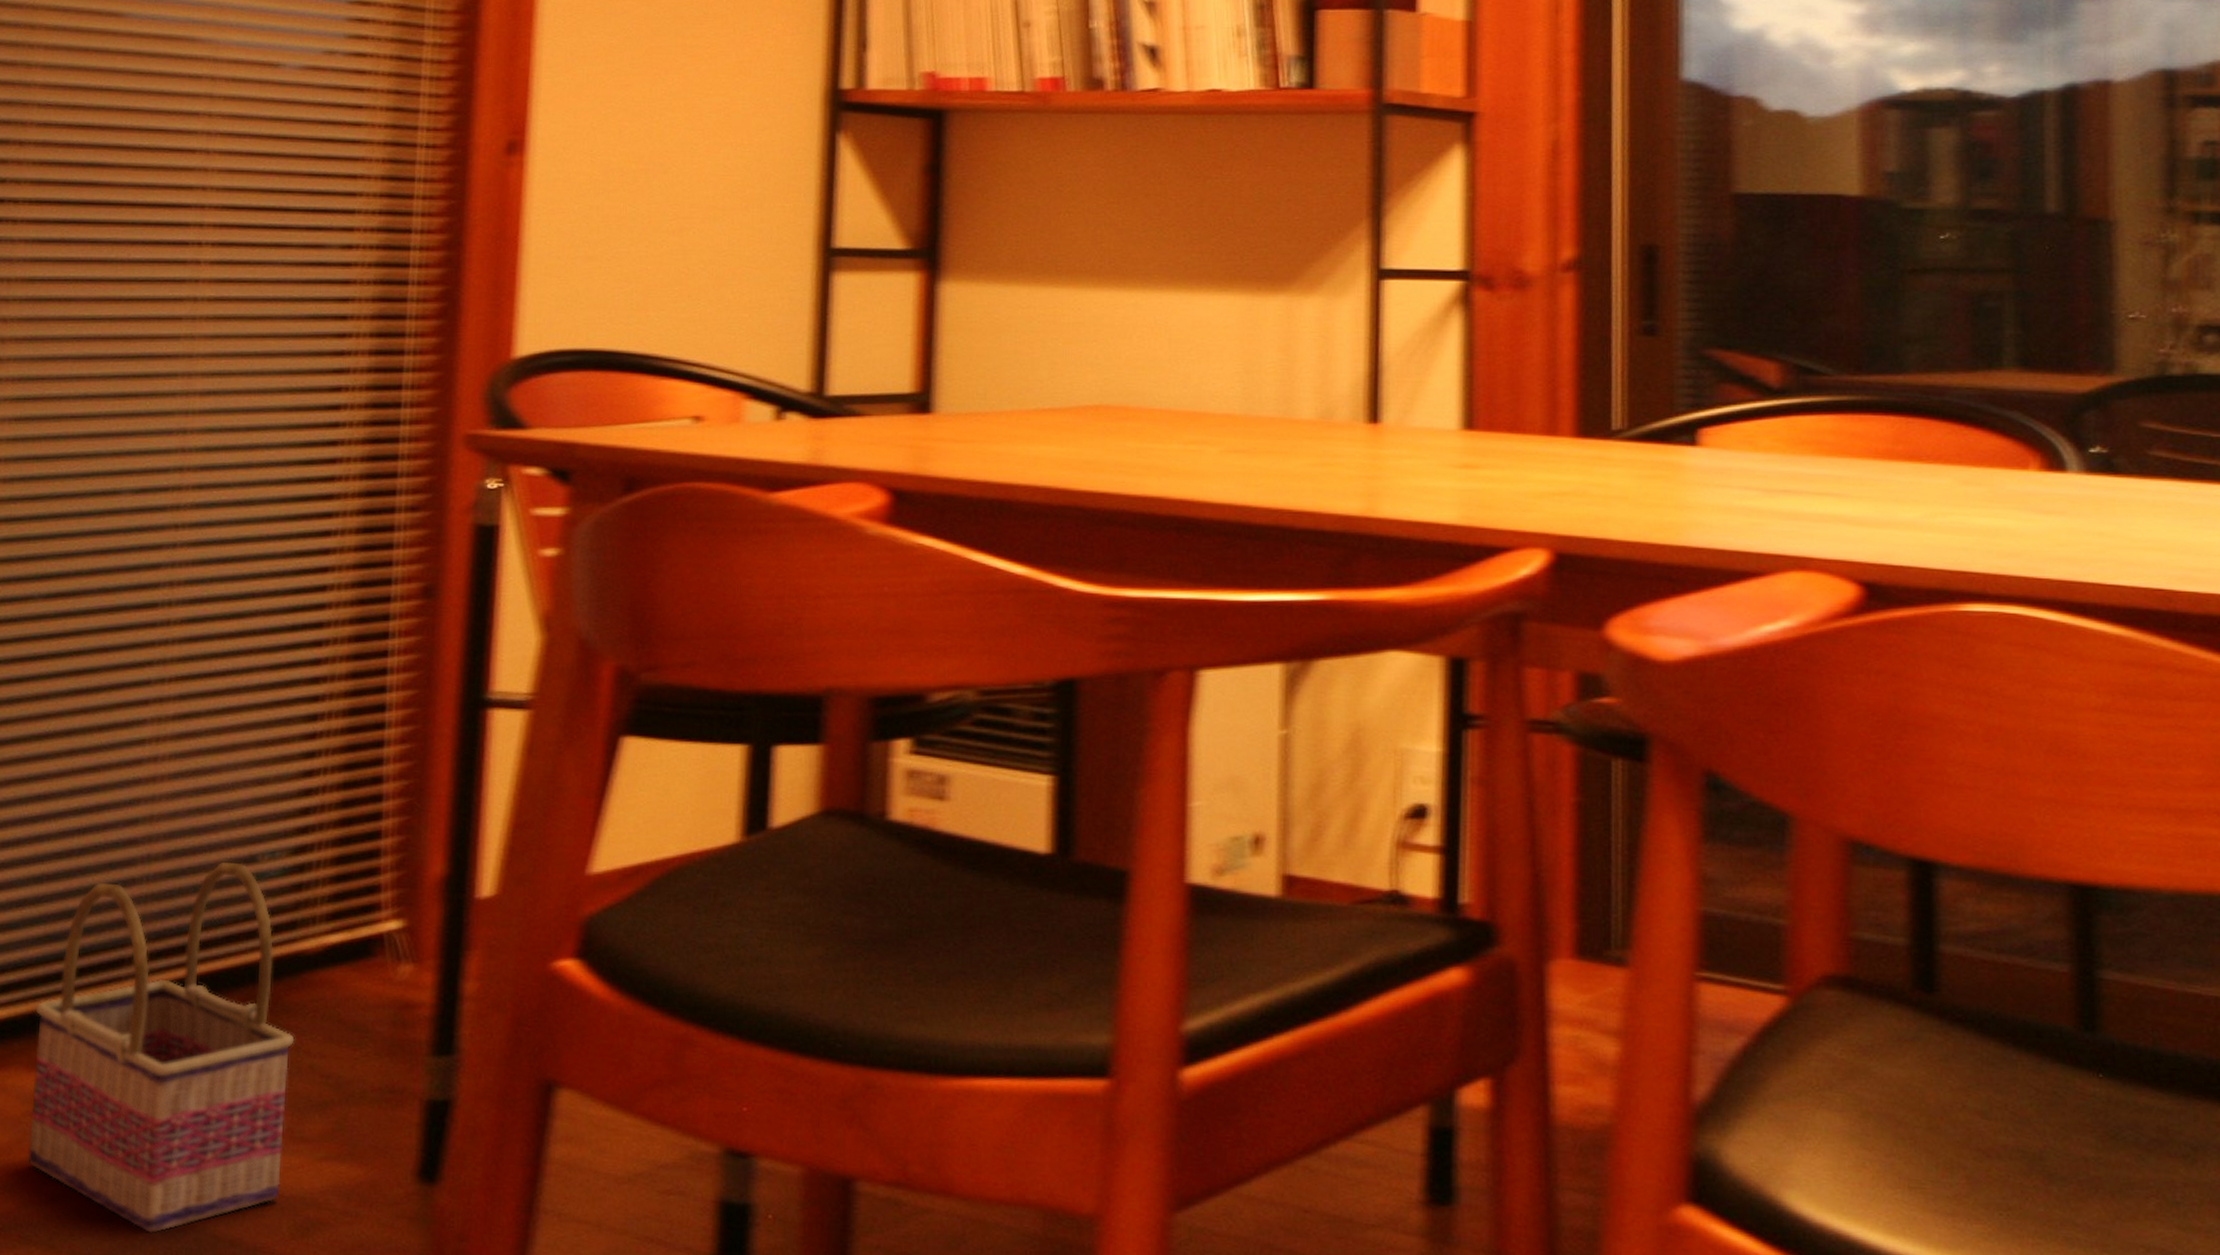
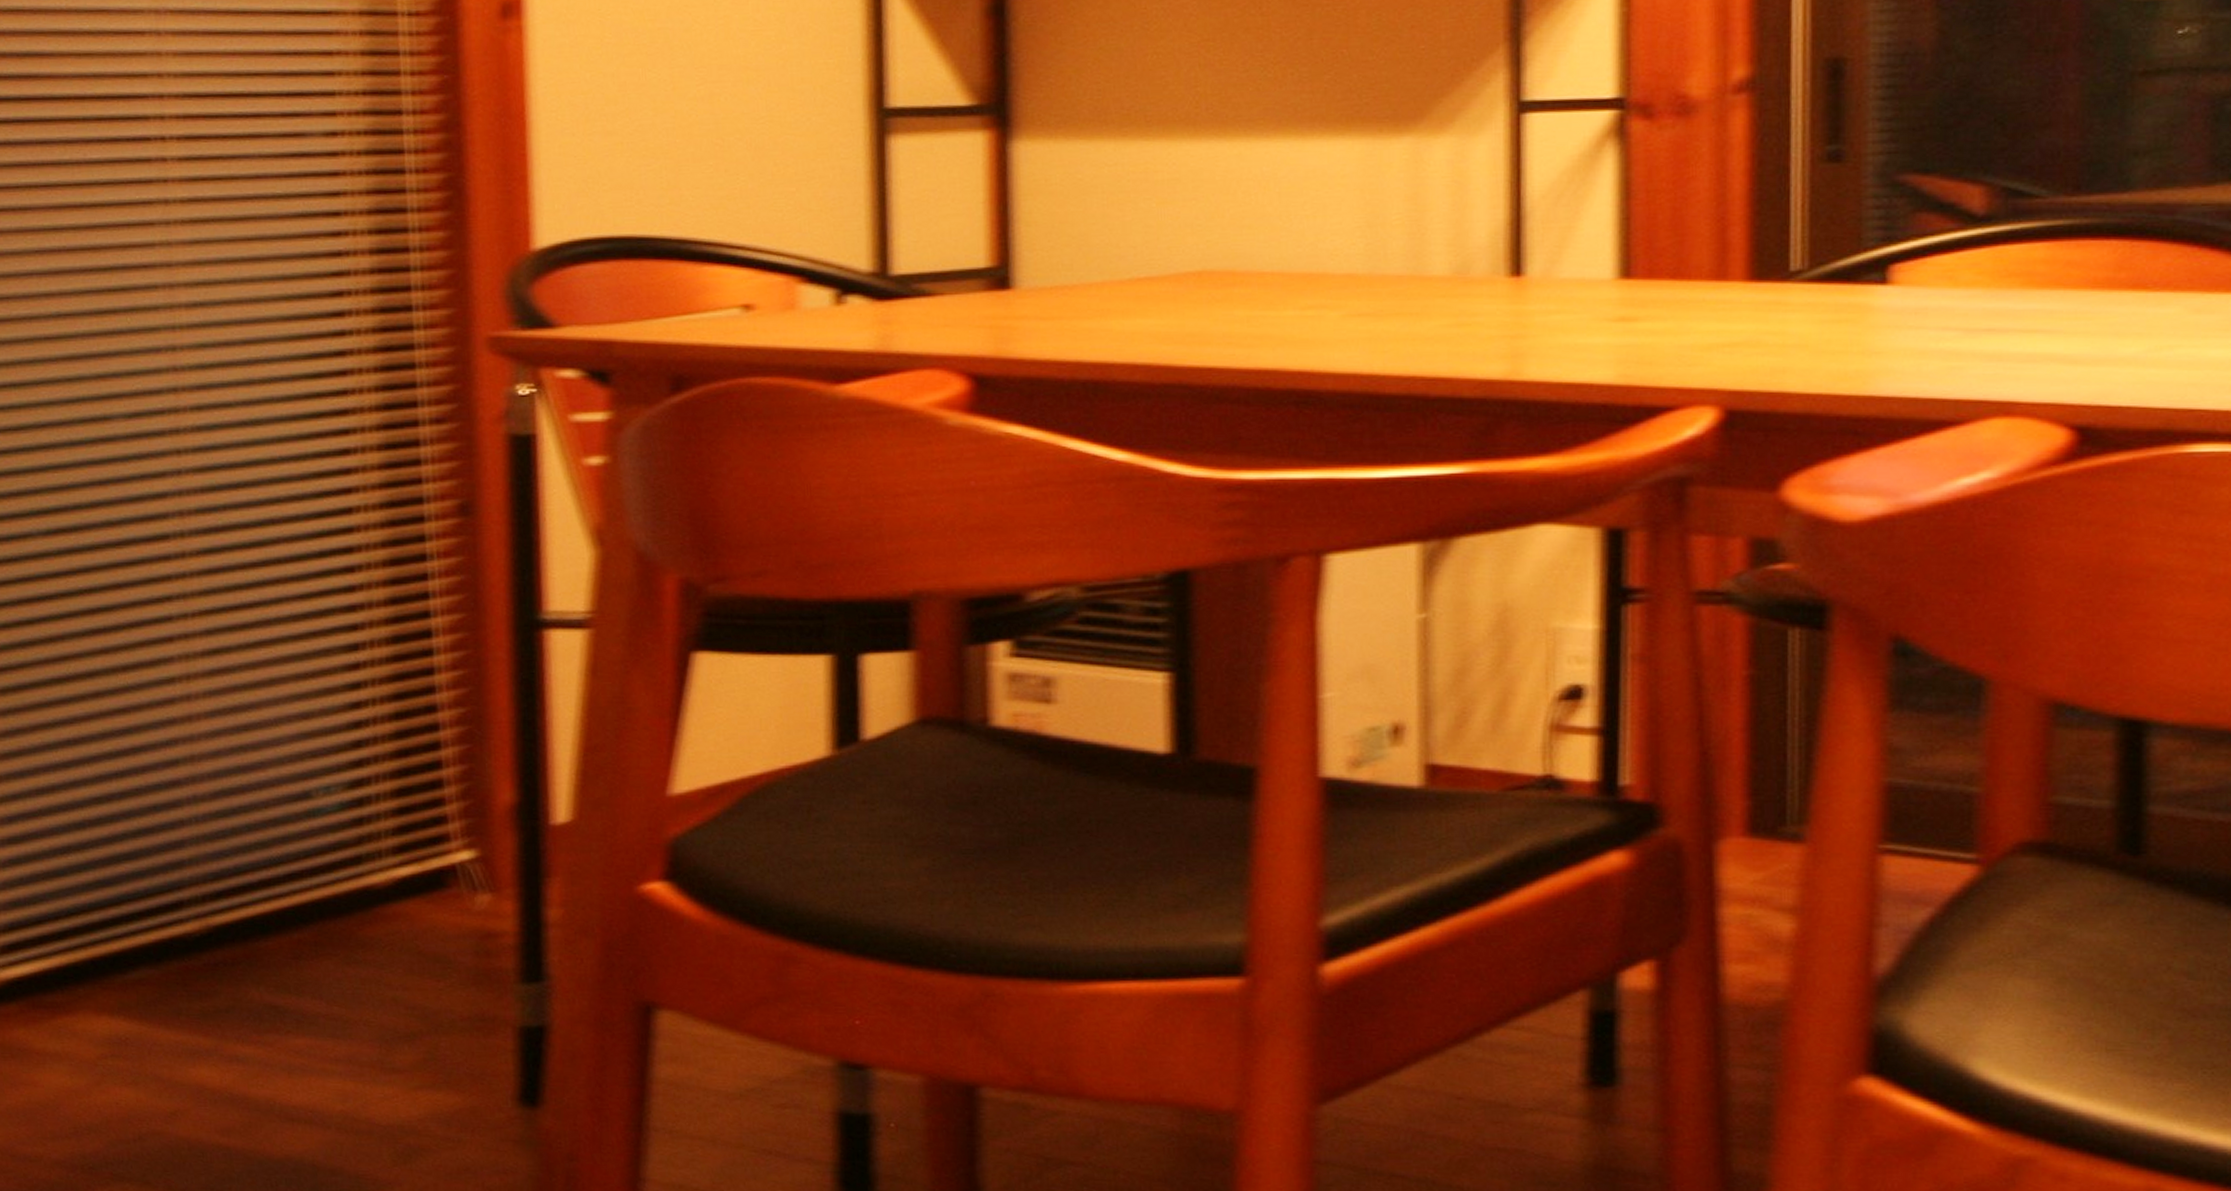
basket: present [27,861,295,1235] -> none [96,799,376,1167]

